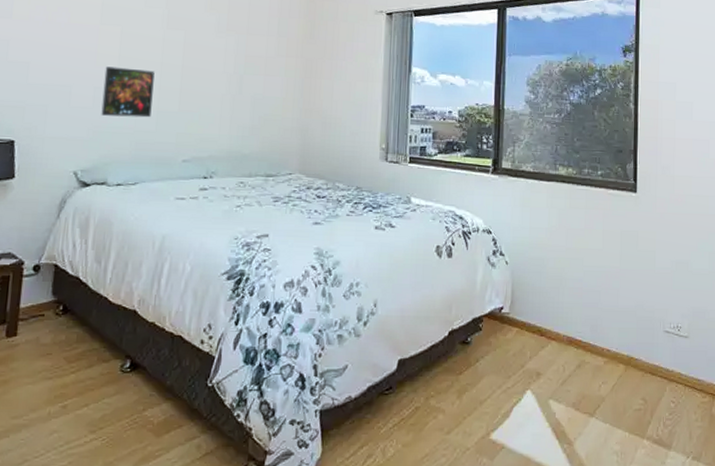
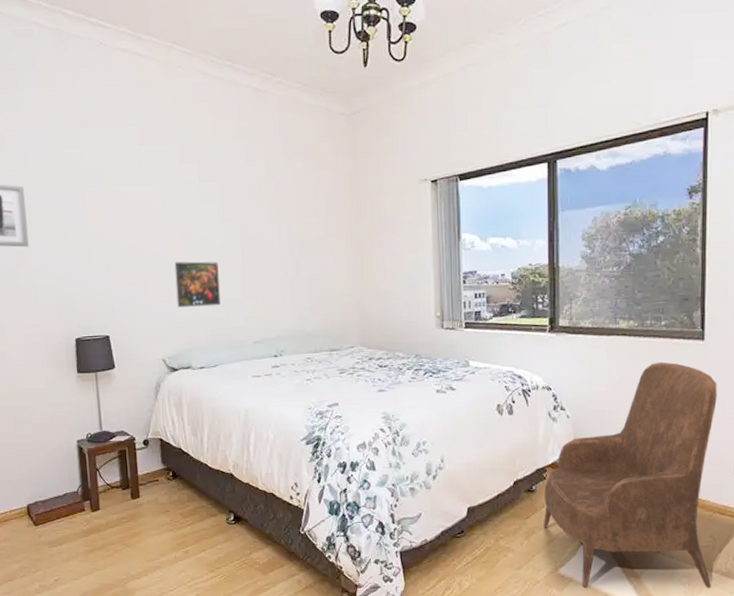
armchair: none [477,211,648,457] -> present [543,362,717,588]

